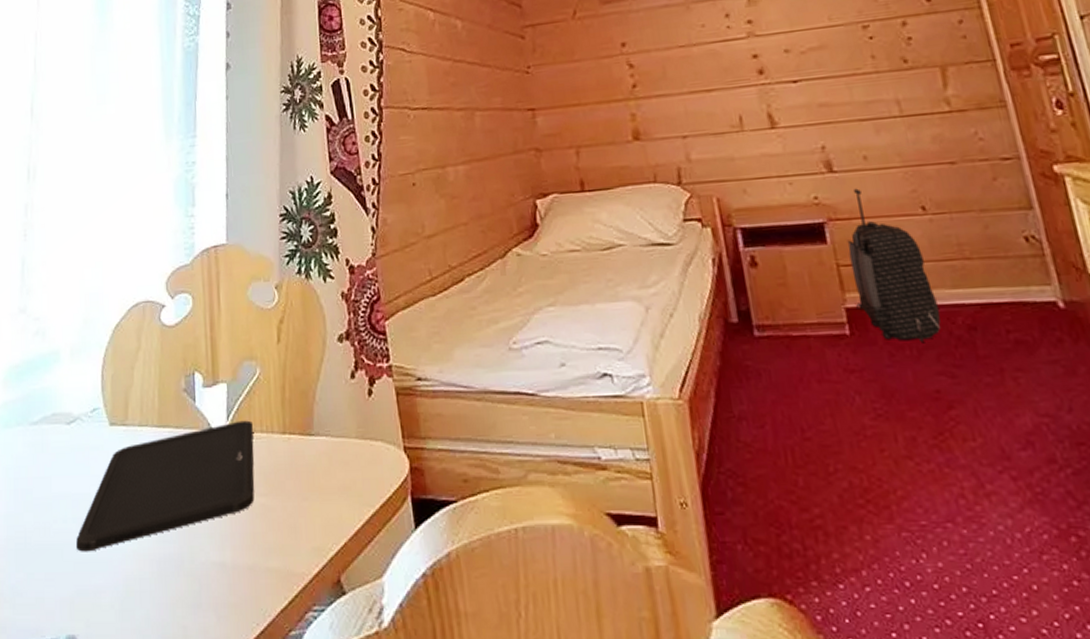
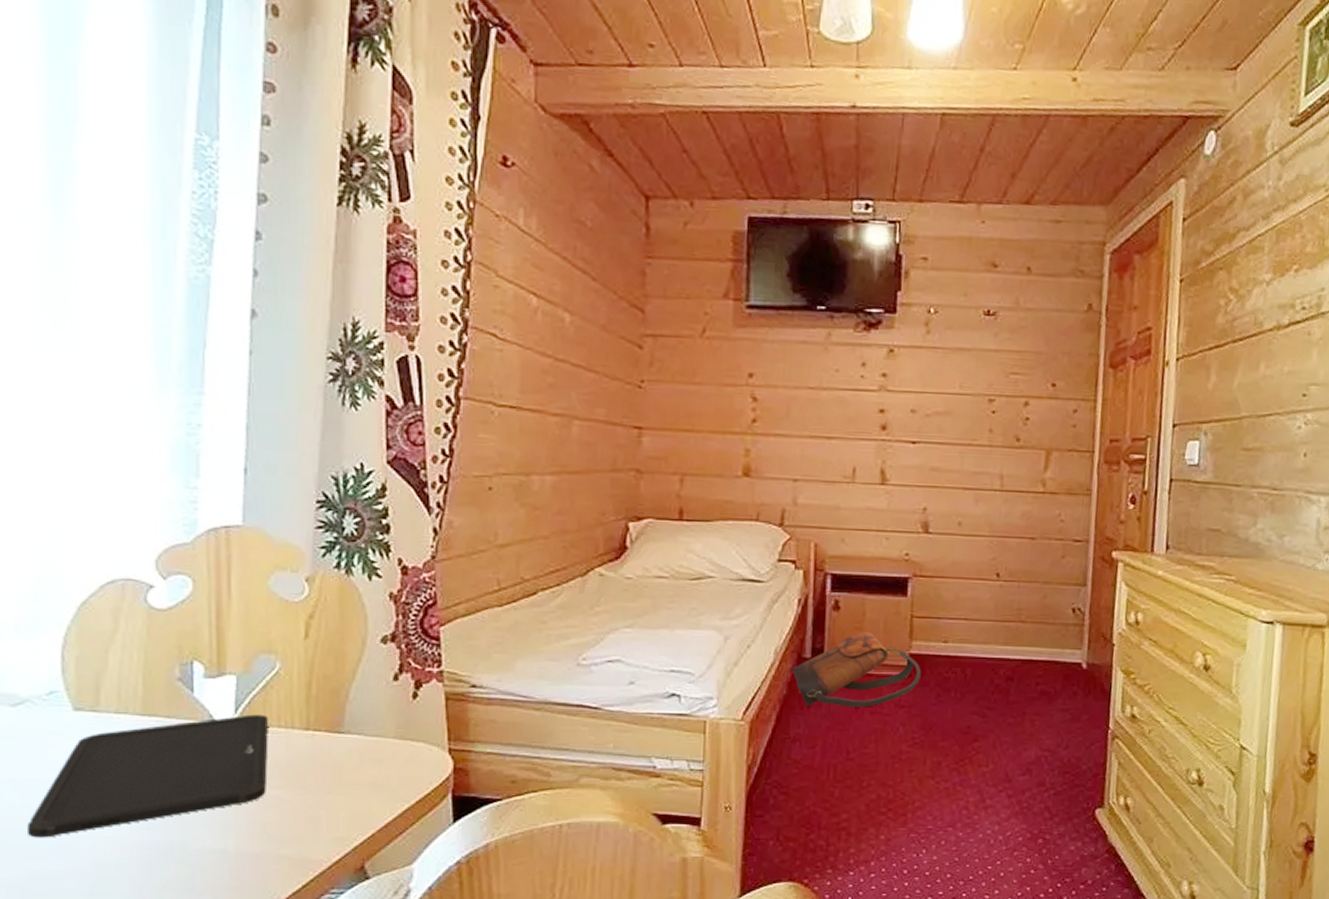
backpack: none [720,287,866,379] -> present [791,631,921,708]
suitcase: present [848,188,941,342] -> none [918,550,989,687]

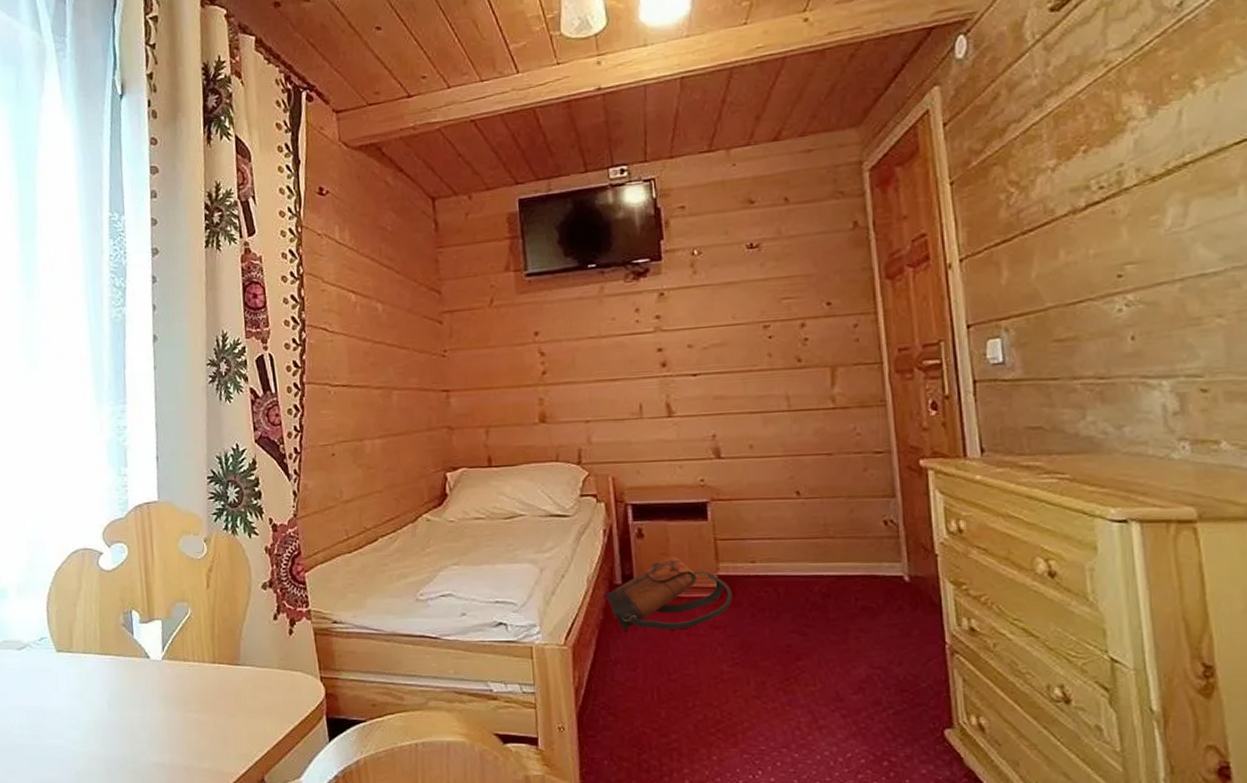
tablet: present [27,714,269,838] -> none [32,651,188,752]

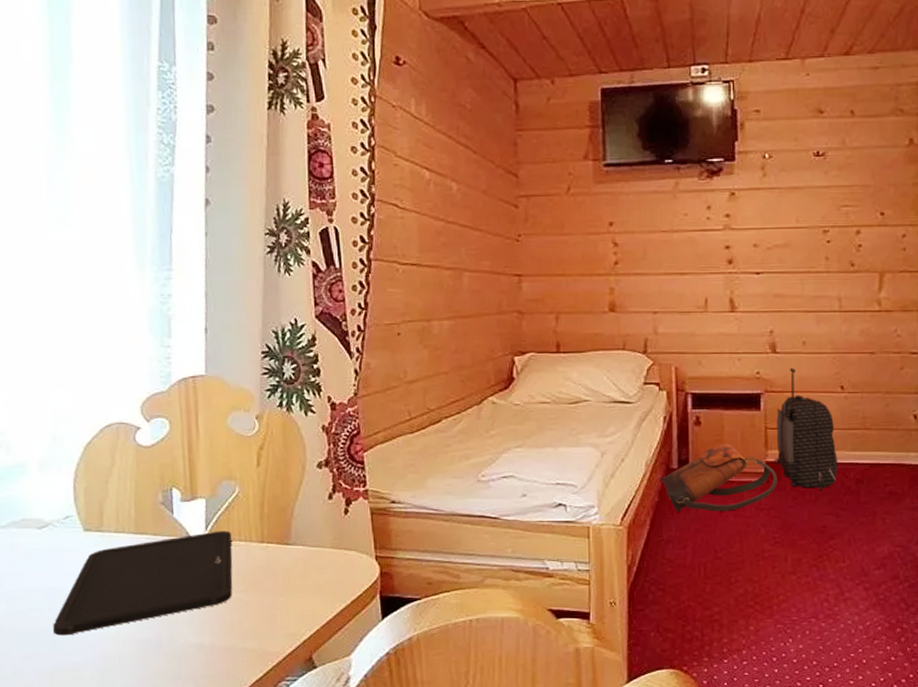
tablet: none [32,651,188,752] -> present [53,531,233,636]
suitcase: none [726,473,801,605] -> present [773,368,839,490]

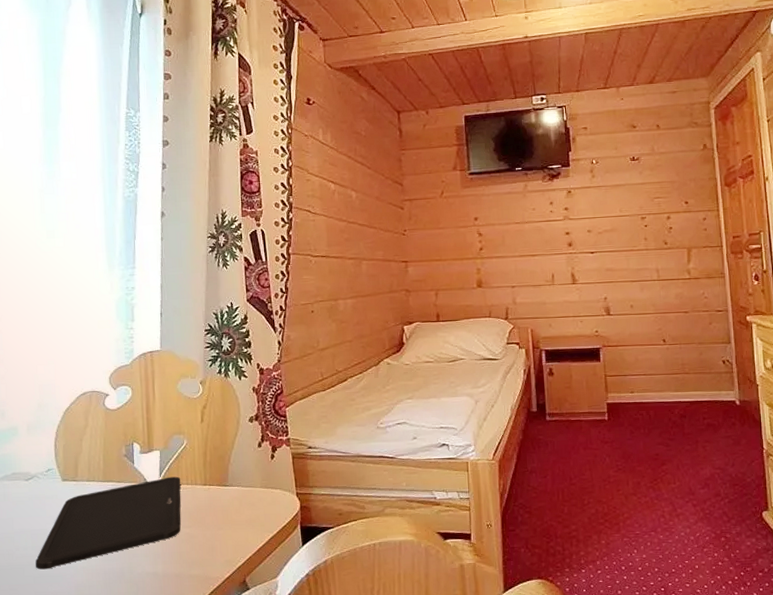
backpack: present [661,443,777,512] -> none [524,389,617,447]
suitcase: present [773,368,839,490] -> none [613,326,665,424]

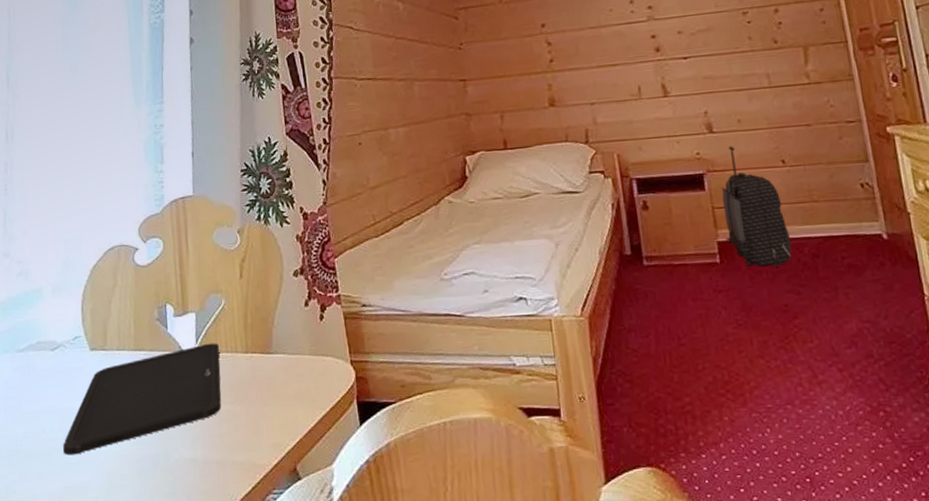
suitcase: none [613,326,665,424] -> present [722,146,792,267]

